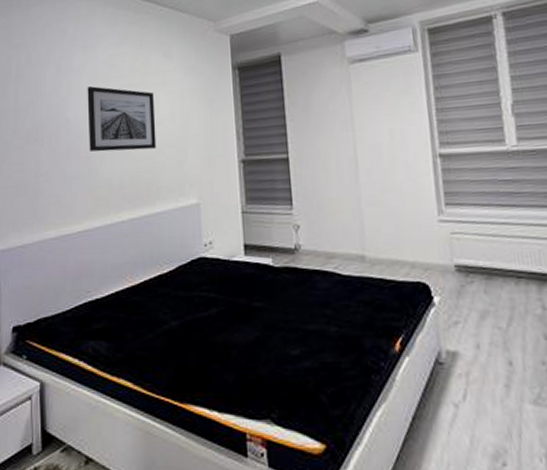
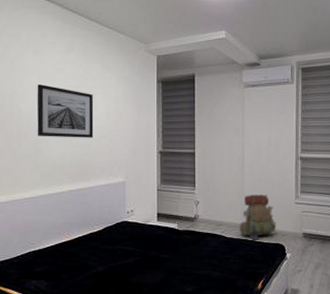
backpack: none [359,211,414,280] -> present [239,194,277,241]

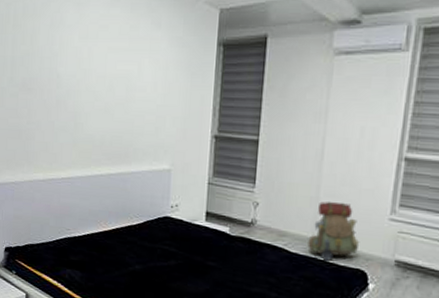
wall art: present [37,84,94,138] -> none [76,45,139,113]

